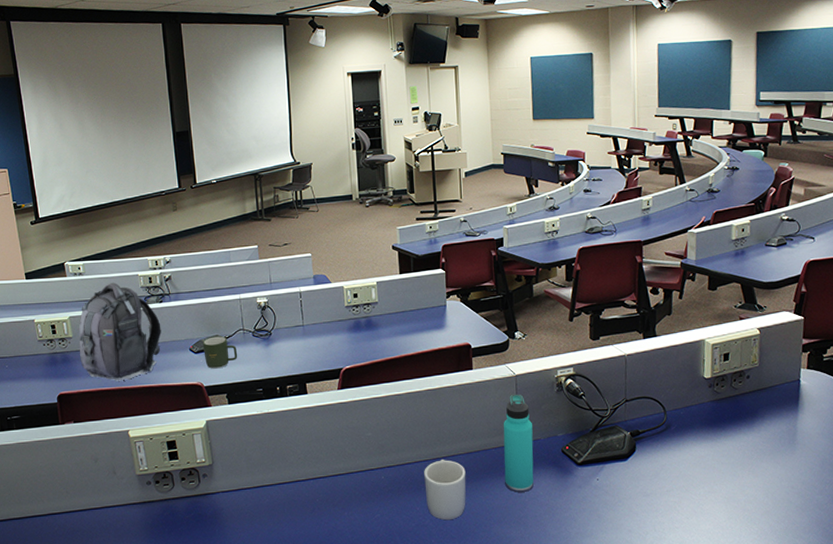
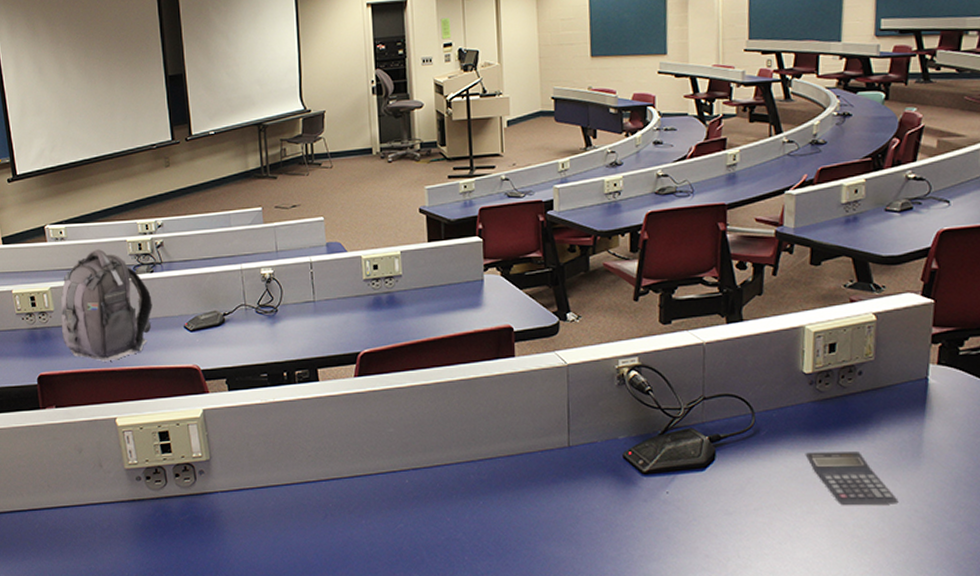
mug: present [202,336,238,369] -> none [199,312,239,350]
mug: present [424,459,467,521] -> none [456,461,507,535]
thermos bottle: present [503,394,534,492] -> none [551,387,589,504]
calculator: none [706,440,779,485] -> present [805,450,899,505]

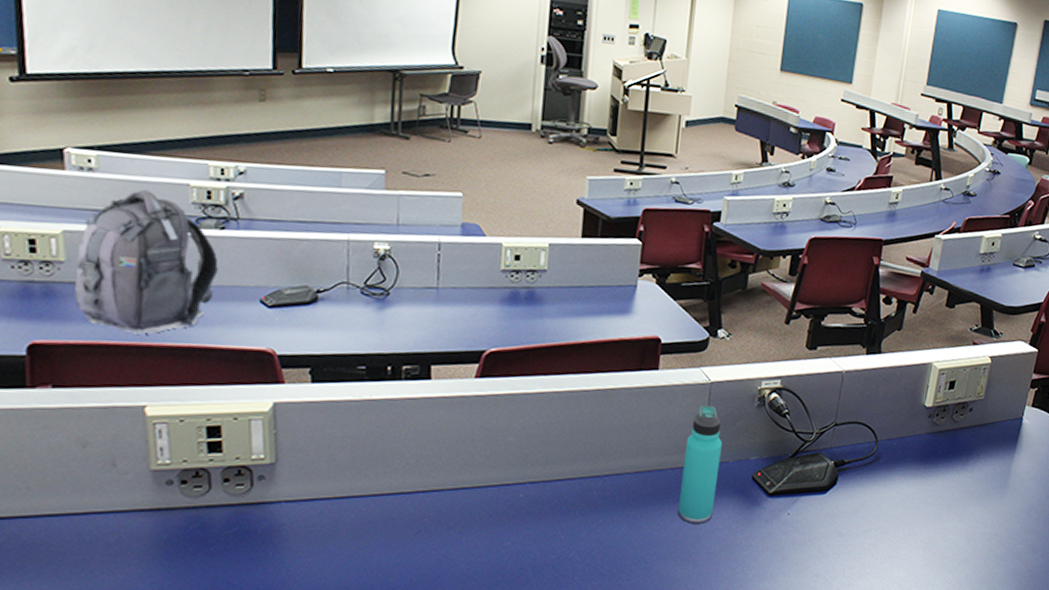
thermos bottle: none [551,387,589,504] -> present [677,404,722,524]
calculator: present [805,450,899,505] -> none [914,479,984,529]

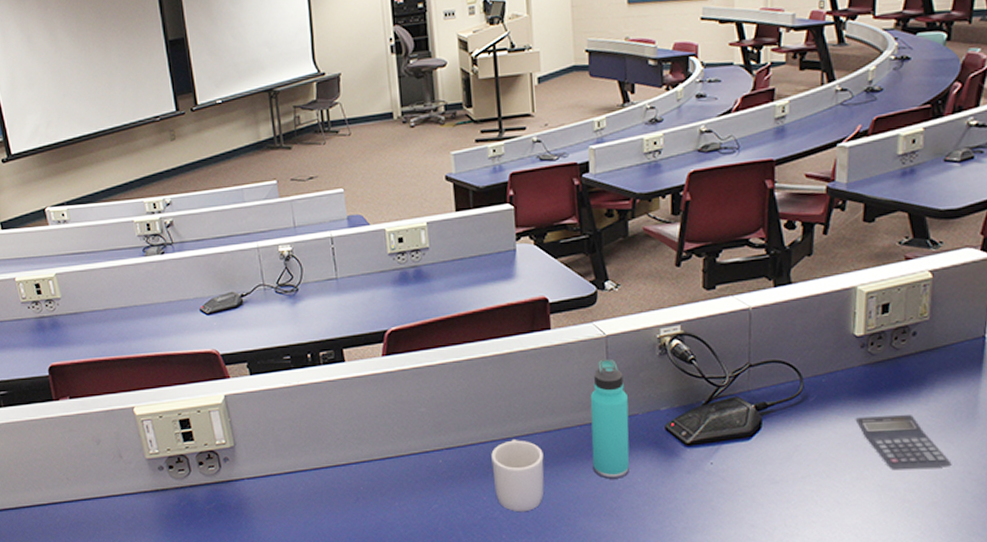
backpack: present [72,189,219,335] -> none [67,231,166,349]
mug: none [574,477,631,554] -> present [491,438,545,512]
calculator: none [914,479,984,529] -> present [855,414,952,469]

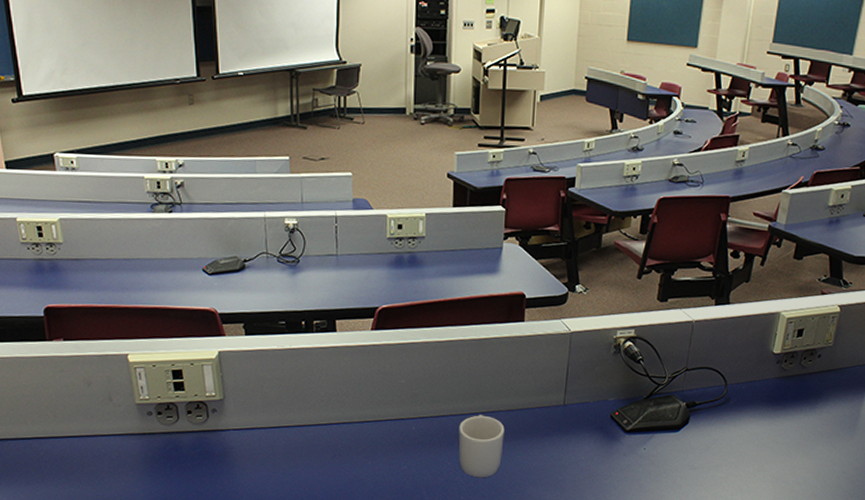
thermos bottle: present [590,358,630,479] -> none [545,352,583,455]
calculator: present [855,414,952,469] -> none [763,420,832,467]

